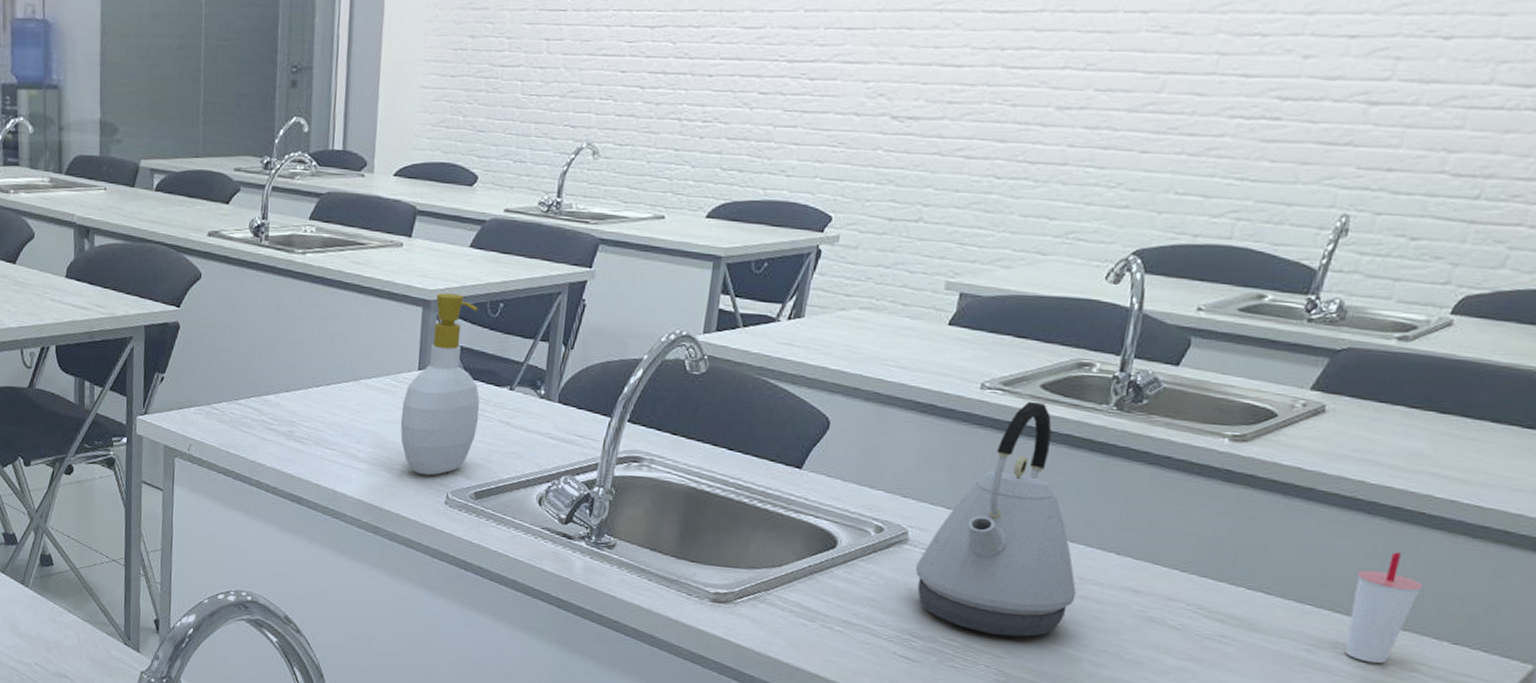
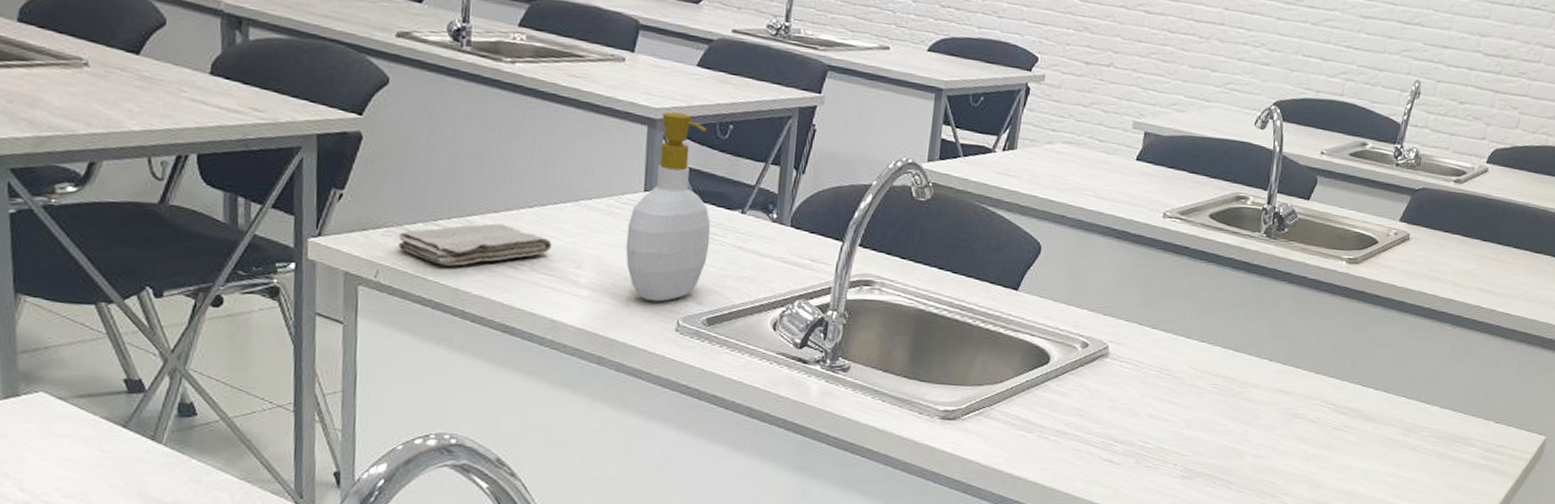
washcloth: none [207,402,335,441] -> present [399,223,552,266]
kettle: present [915,401,1077,638] -> none [1115,228,1241,437]
cup: present [1344,552,1424,664] -> none [1428,352,1477,442]

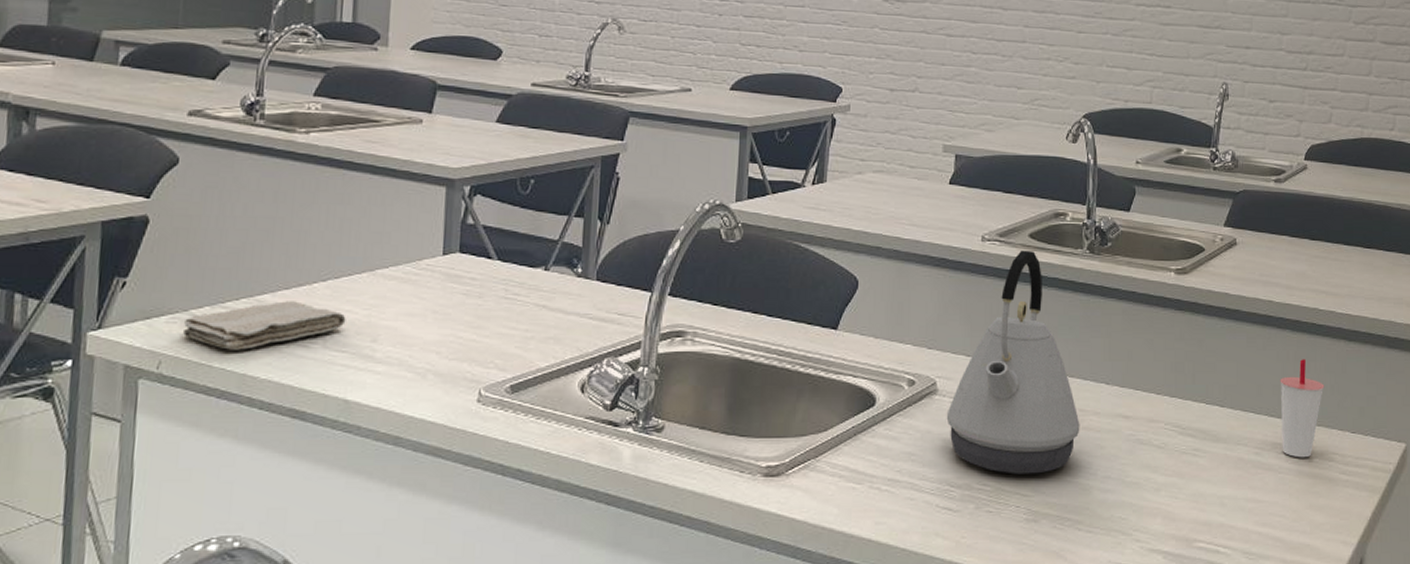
soap bottle: present [625,112,711,302] -> none [423,171,513,372]
kettle: none [1115,228,1241,437] -> present [946,250,1080,475]
cup: none [1428,352,1477,442] -> present [1280,359,1325,458]

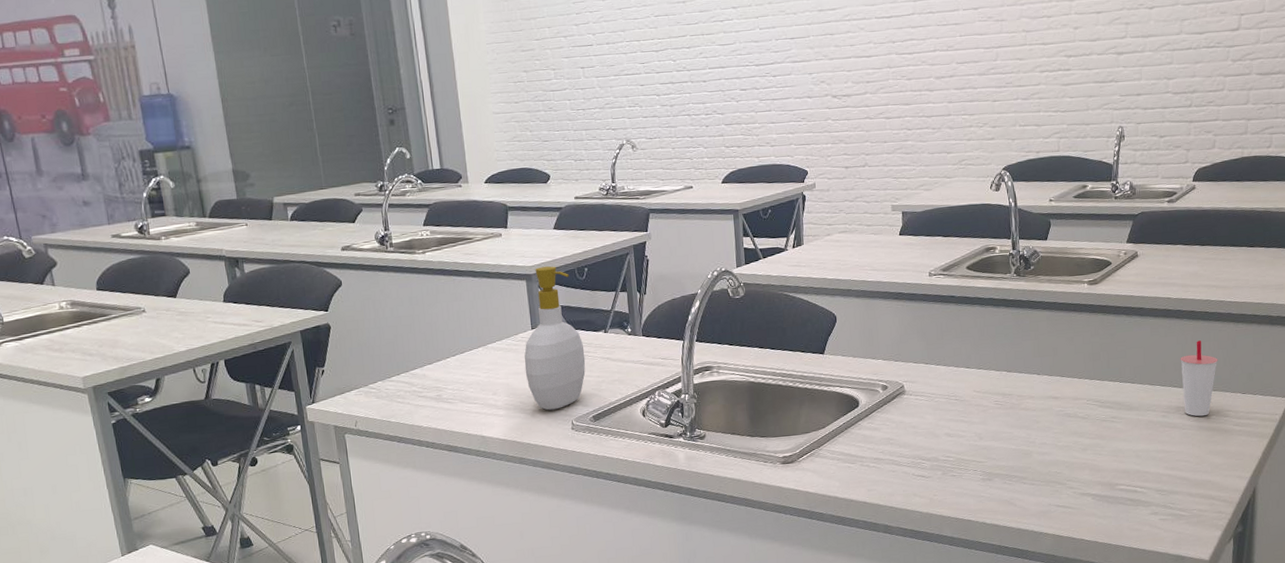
washcloth: present [183,301,346,350] -> none [367,372,473,410]
soap bottle: none [423,171,513,372] -> present [524,266,586,410]
kettle: present [946,250,1080,475] -> none [914,279,1019,448]

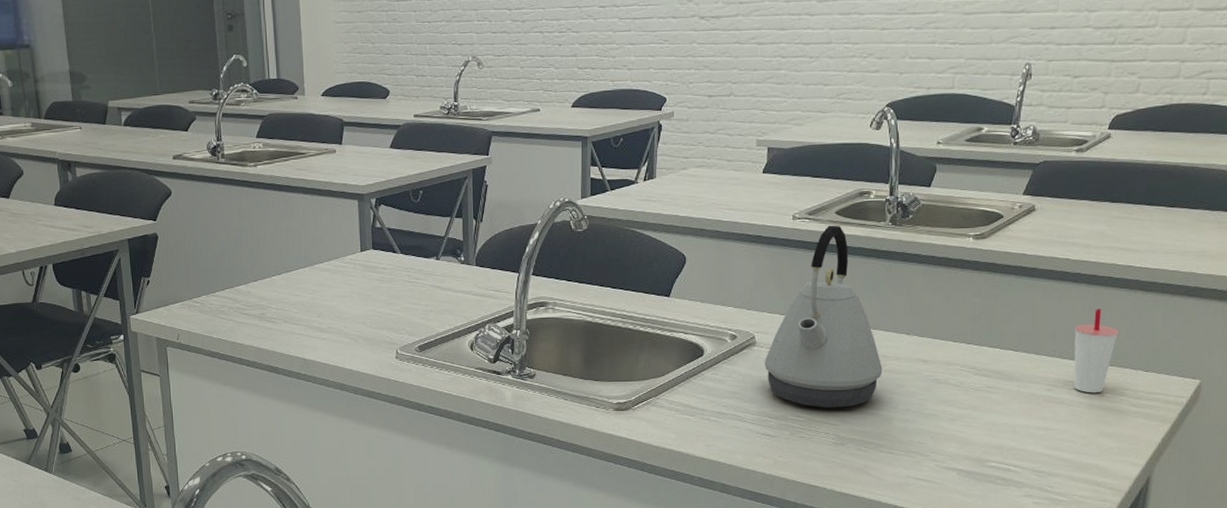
soap bottle: present [524,266,586,410] -> none [351,187,415,337]
kettle: none [914,279,1019,448] -> present [764,225,883,408]

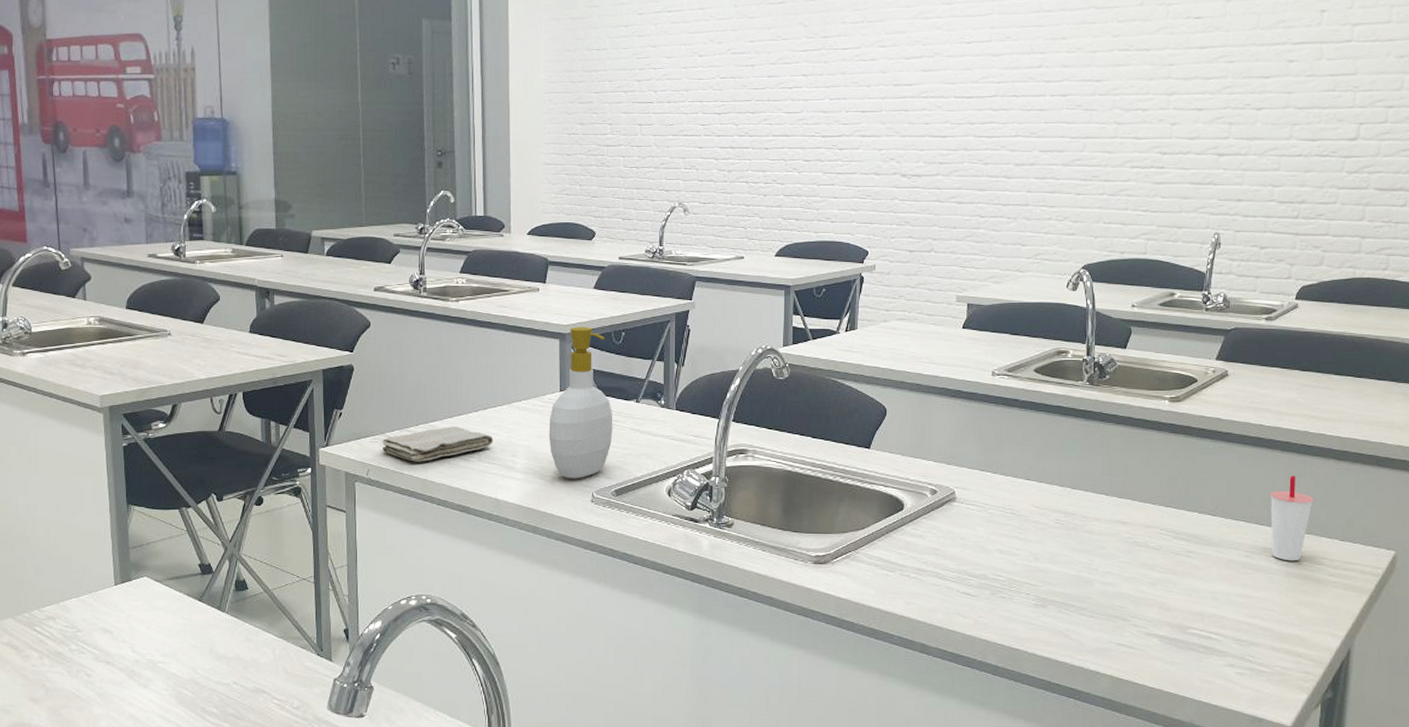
washcloth: none [191,290,298,326] -> present [383,426,494,462]
soap bottle: none [351,187,415,337] -> present [548,327,613,479]
kettle: present [764,225,883,408] -> none [964,382,1082,568]

